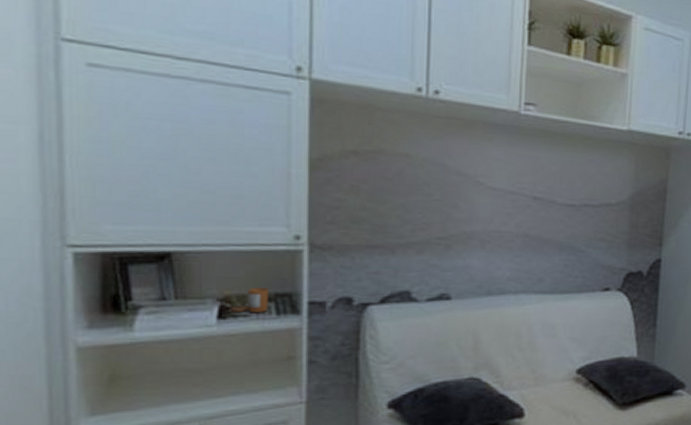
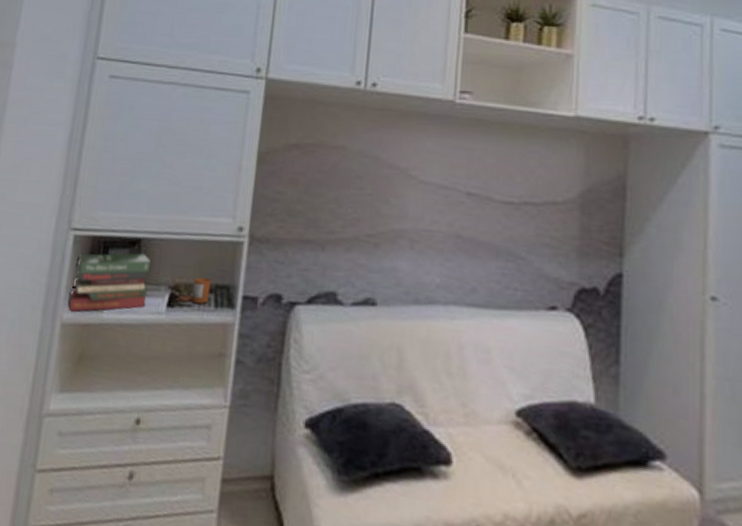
books: none [82,267,190,335] -> present [68,253,151,312]

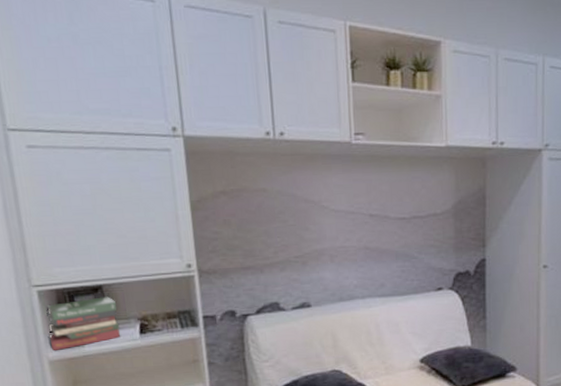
candle: present [177,277,211,305] -> none [147,307,175,329]

